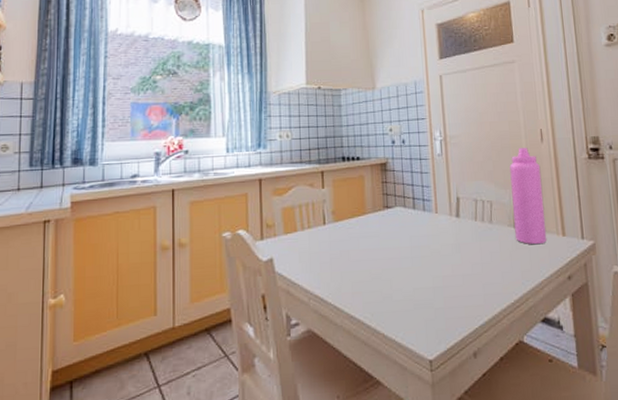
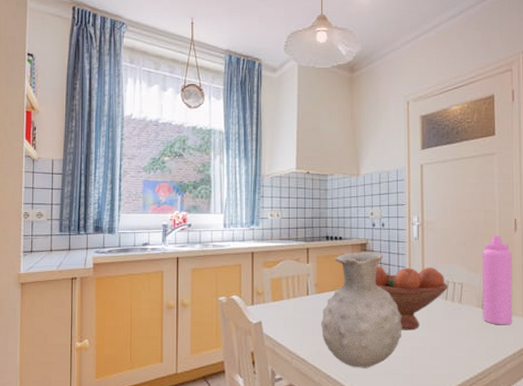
vase: none [340,172,431,305] -> present [320,252,402,368]
fruit bowl: none [397,185,477,258] -> present [375,265,448,331]

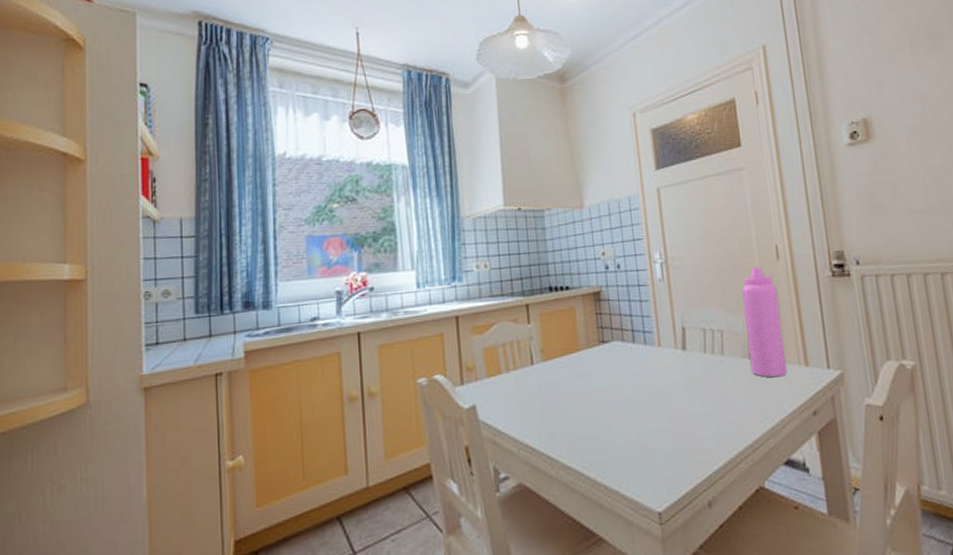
vase: present [320,252,402,368] -> none [551,301,655,452]
fruit bowl: present [375,265,448,331] -> none [614,313,706,397]

